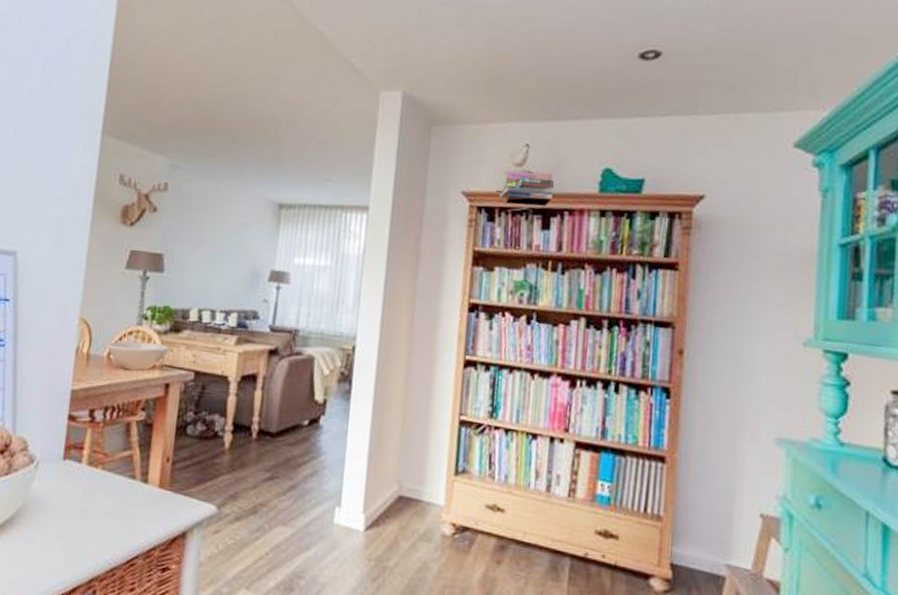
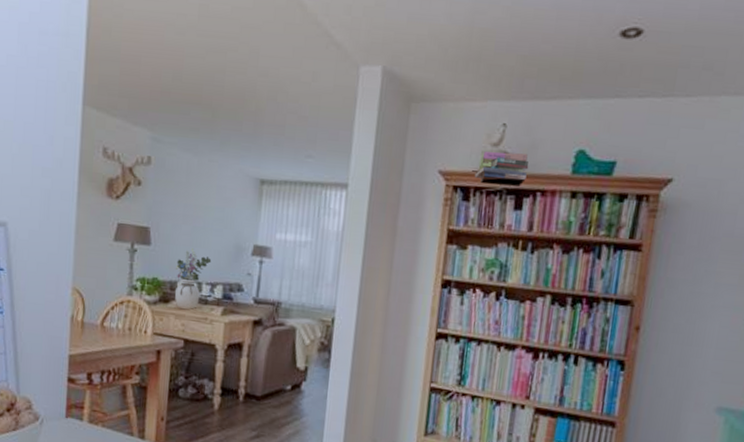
bowl: present [107,341,170,371] -> none [100,310,160,338]
bouquet: none [186,274,227,340] -> present [174,247,212,311]

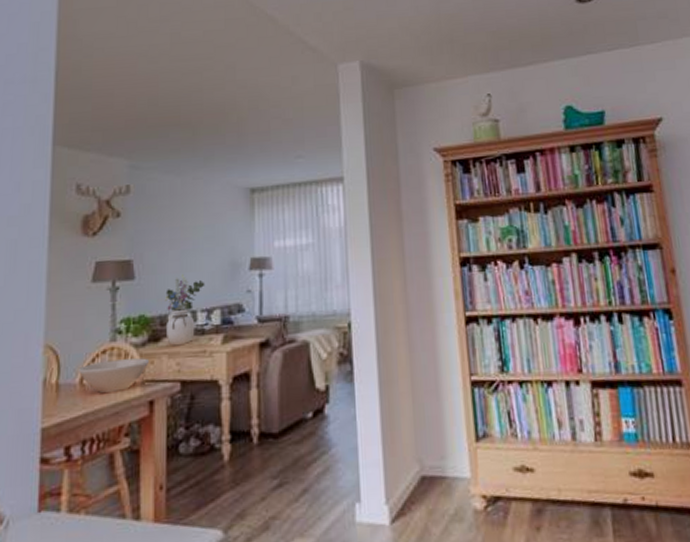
bowl: none [100,310,160,338] -> present [79,358,150,394]
books: present [474,151,529,188] -> none [470,118,522,154]

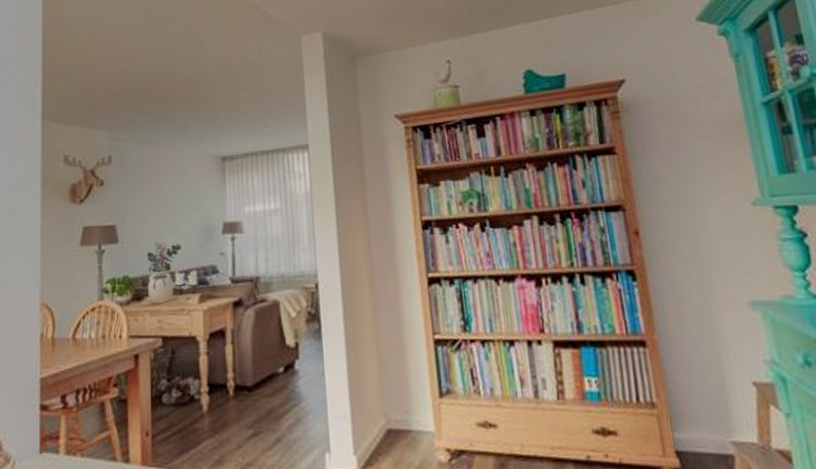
bowl: present [79,358,150,394] -> none [71,315,134,348]

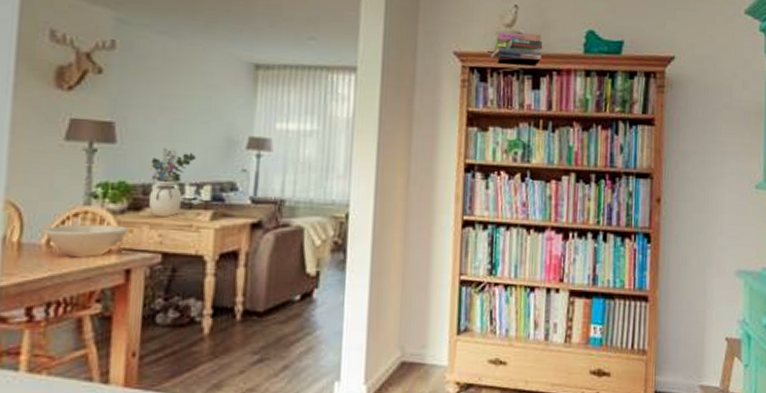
bowl: none [71,315,134,348] -> present [45,224,129,258]
books: none [430,84,482,120] -> present [490,32,543,67]

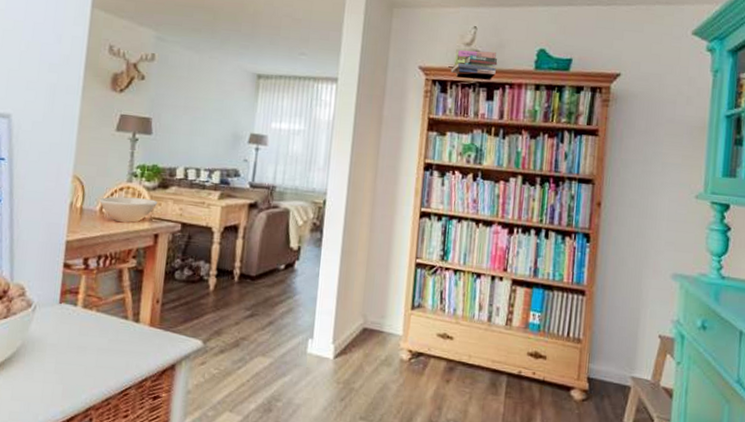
bouquet: present [148,143,197,218] -> none [173,136,210,195]

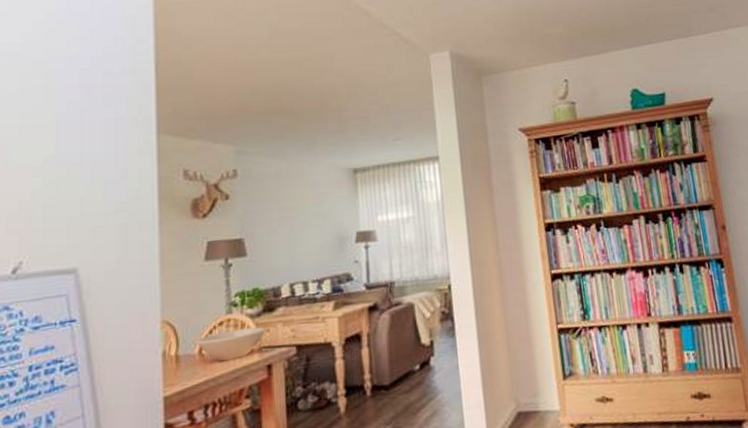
books: present [450,50,498,81] -> none [551,101,596,133]

